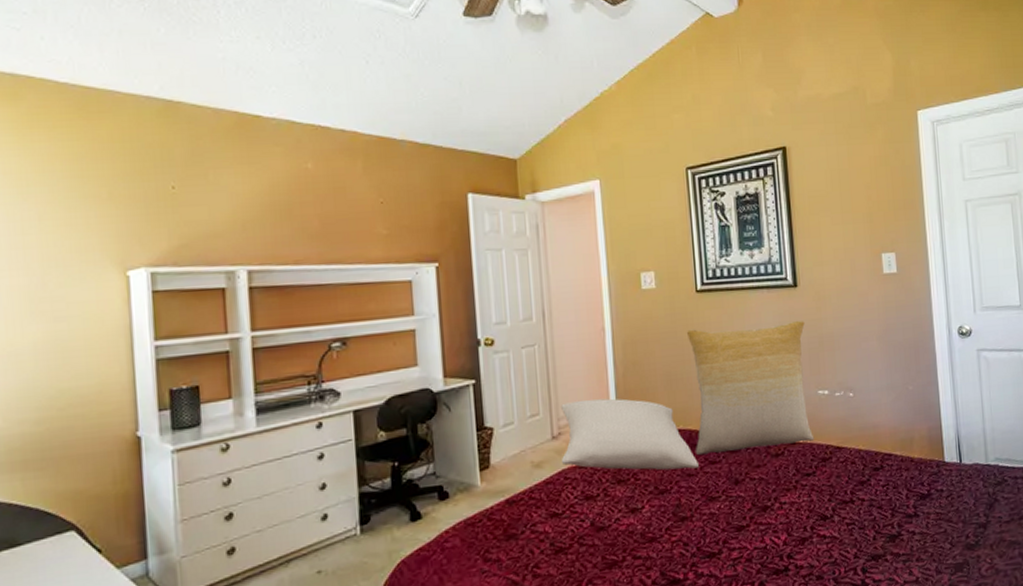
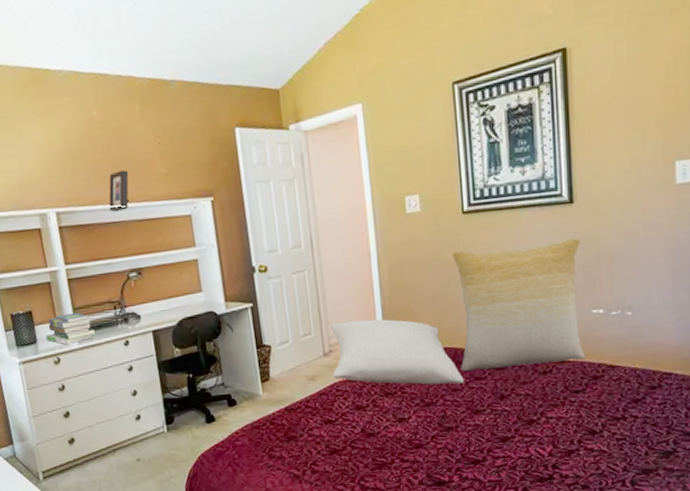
books: none [214,388,280,428] -> present [46,313,95,345]
picture frame: none [315,228,343,273] -> present [109,170,129,212]

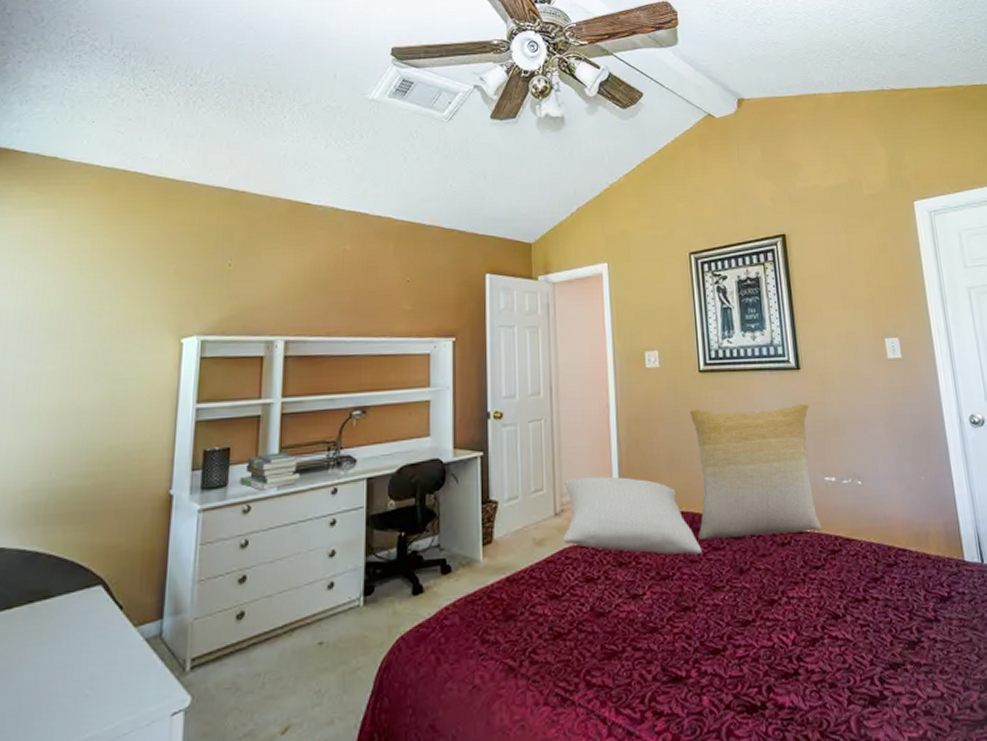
picture frame: present [109,170,129,212] -> none [344,304,372,345]

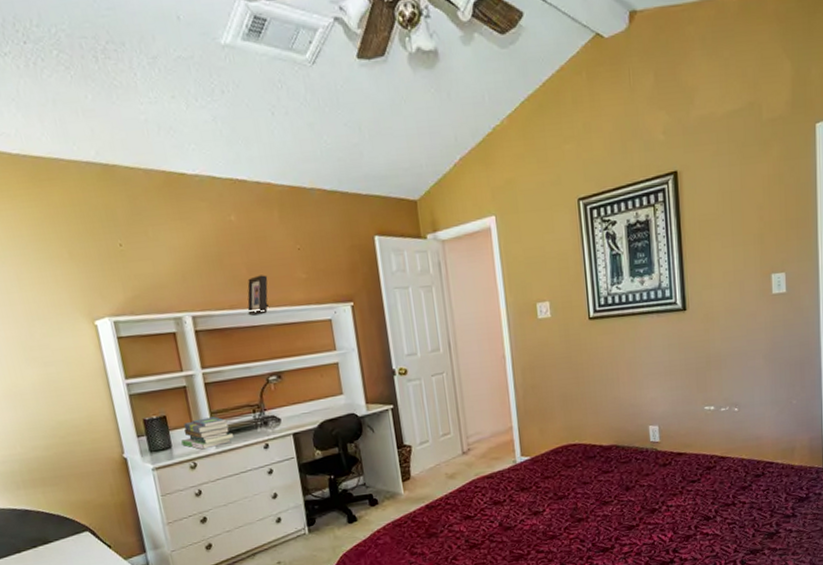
picture frame: none [344,304,372,345] -> present [247,275,269,316]
pillow: present [562,476,702,555] -> none [469,418,593,480]
pillow: present [690,404,823,541] -> none [581,342,700,466]

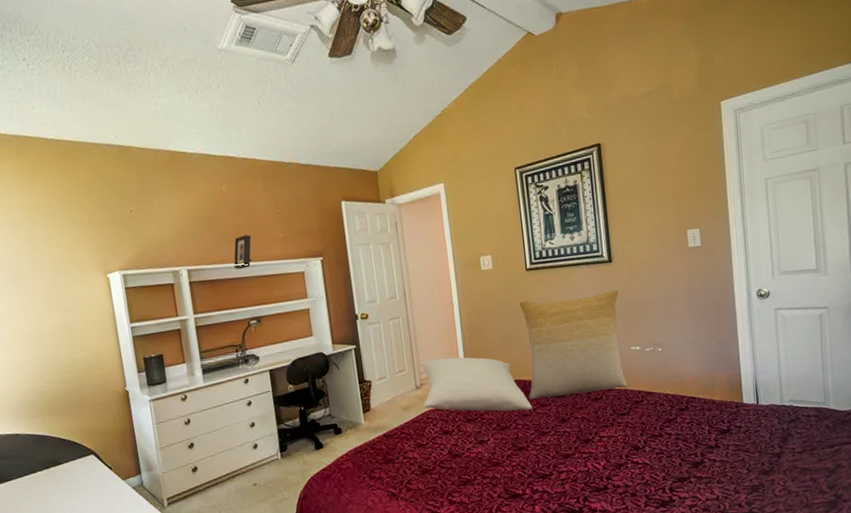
books: present [181,417,233,450] -> none [174,355,219,384]
pillow: none [469,418,593,480] -> present [422,357,532,412]
pillow: none [581,342,700,466] -> present [520,290,628,400]

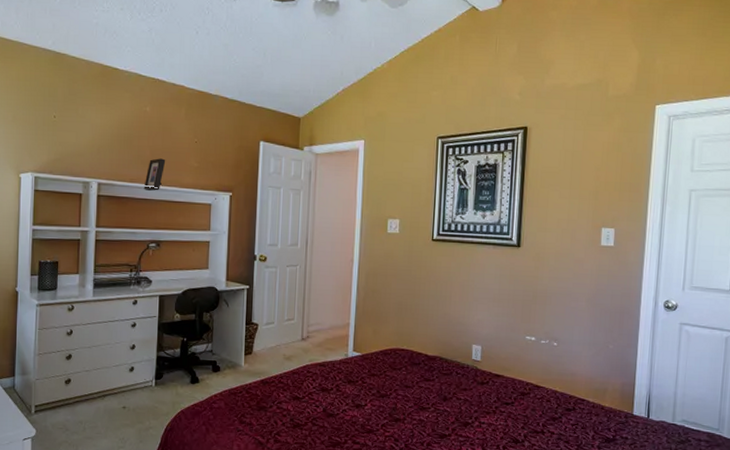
pillow: present [422,357,532,412] -> none [306,313,415,382]
pillow: present [520,290,628,400] -> none [415,270,523,377]

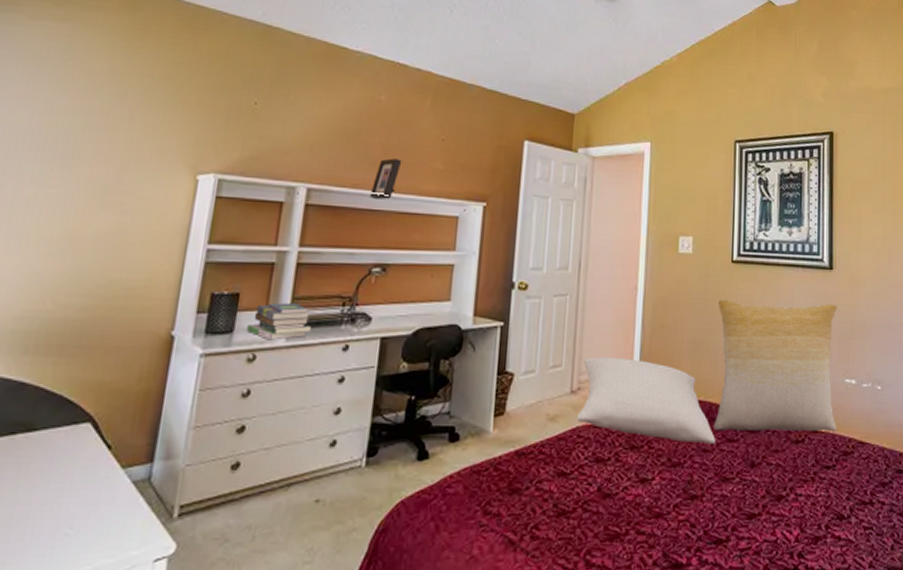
books: none [66,269,109,296] -> present [247,303,311,341]
pillow: none [306,313,415,382] -> present [576,356,715,444]
pillow: none [415,270,523,377] -> present [714,299,837,432]

